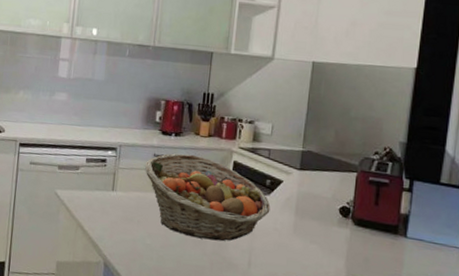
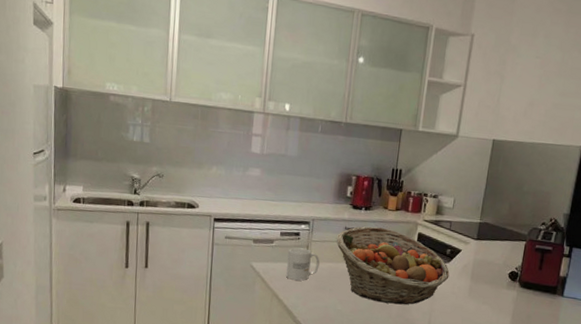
mug: none [92,175,127,211] -> present [286,247,320,281]

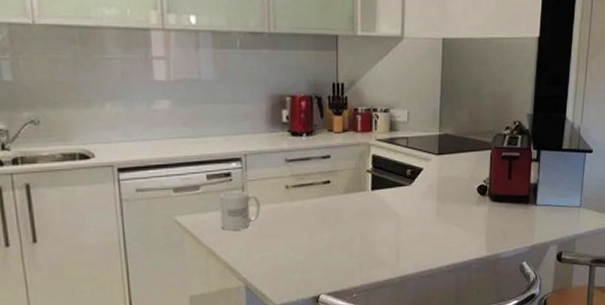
fruit basket: present [336,226,450,305] -> none [276,154,413,242]

